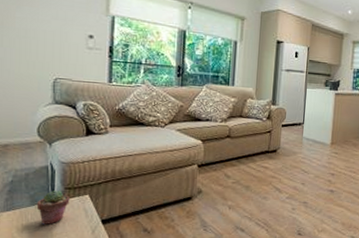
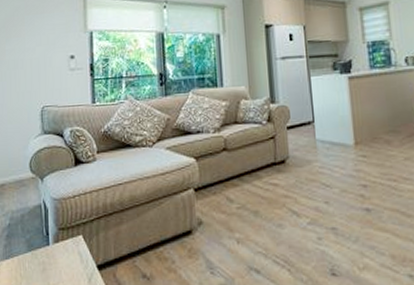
potted succulent: present [36,190,70,225] -> none [33,232,64,273]

